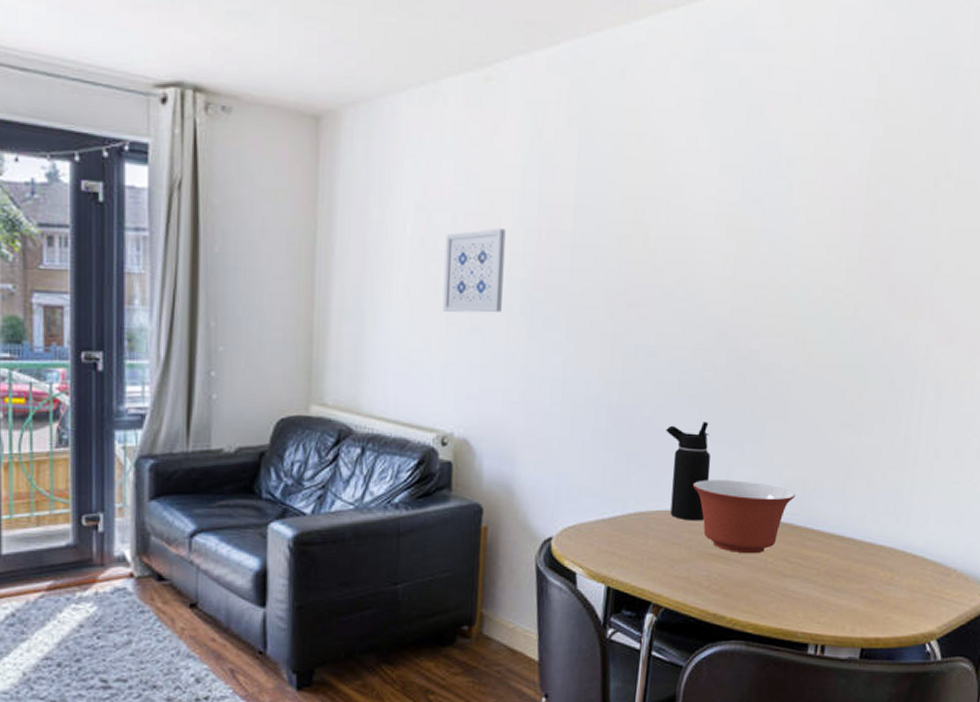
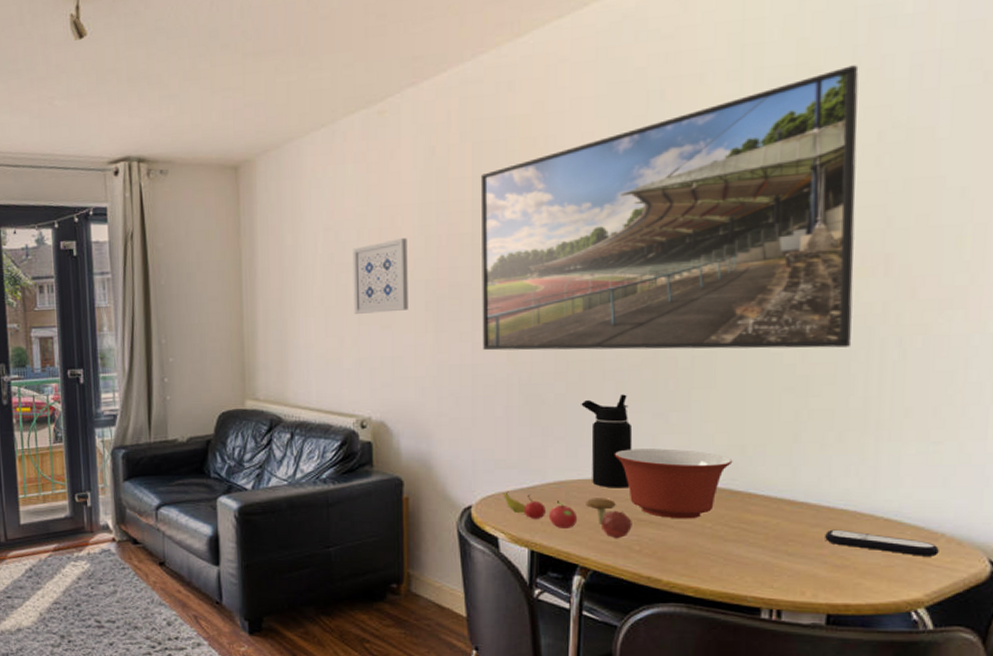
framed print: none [575,109,925,387] -> present [480,65,859,351]
fruit: none [584,524,704,574] -> present [503,493,632,539]
remote control: none [865,565,951,591] -> present [825,529,939,557]

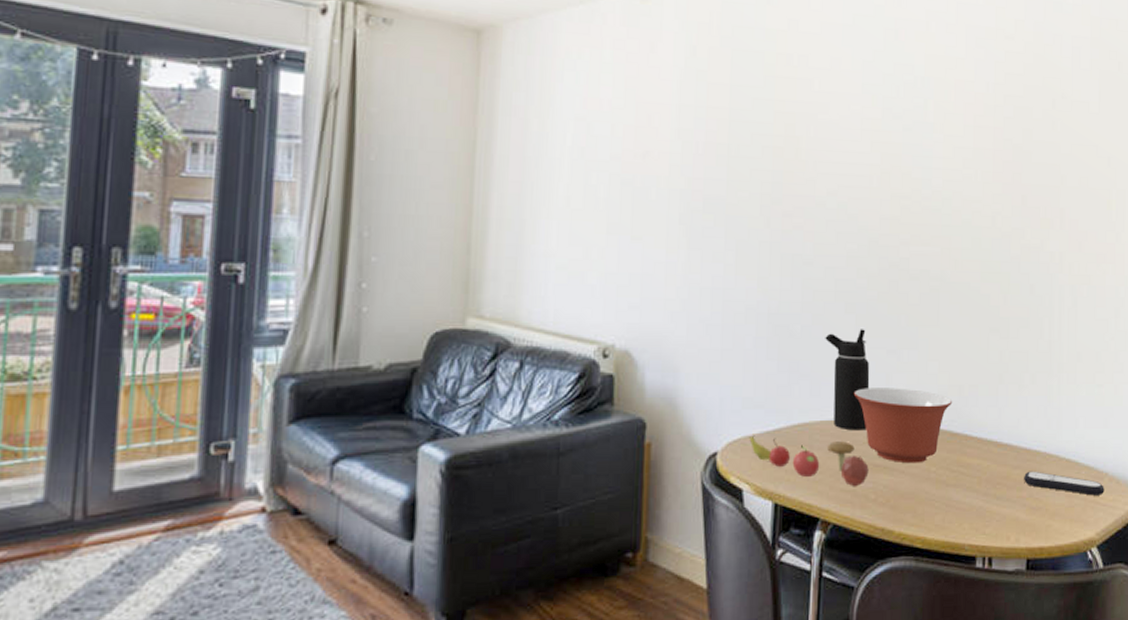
wall art: present [352,238,408,314] -> none [602,140,664,222]
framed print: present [480,65,859,351] -> none [734,38,1039,292]

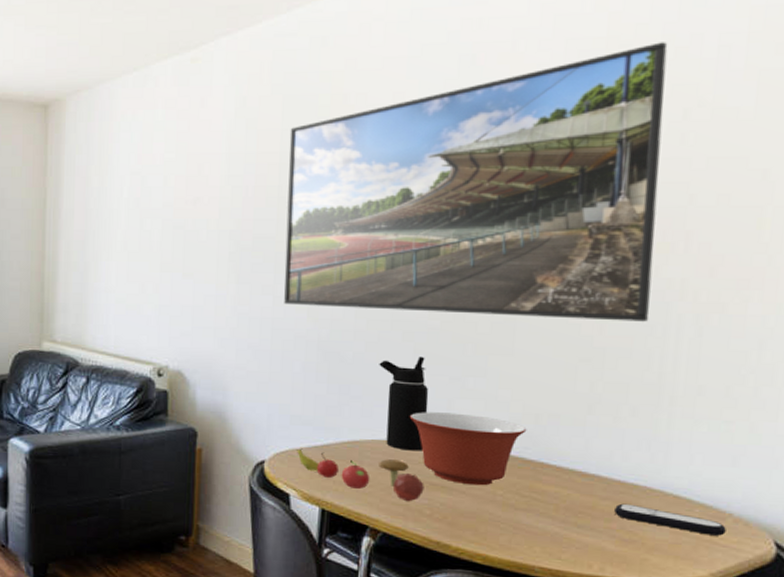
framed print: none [734,38,1039,292] -> present [284,42,668,322]

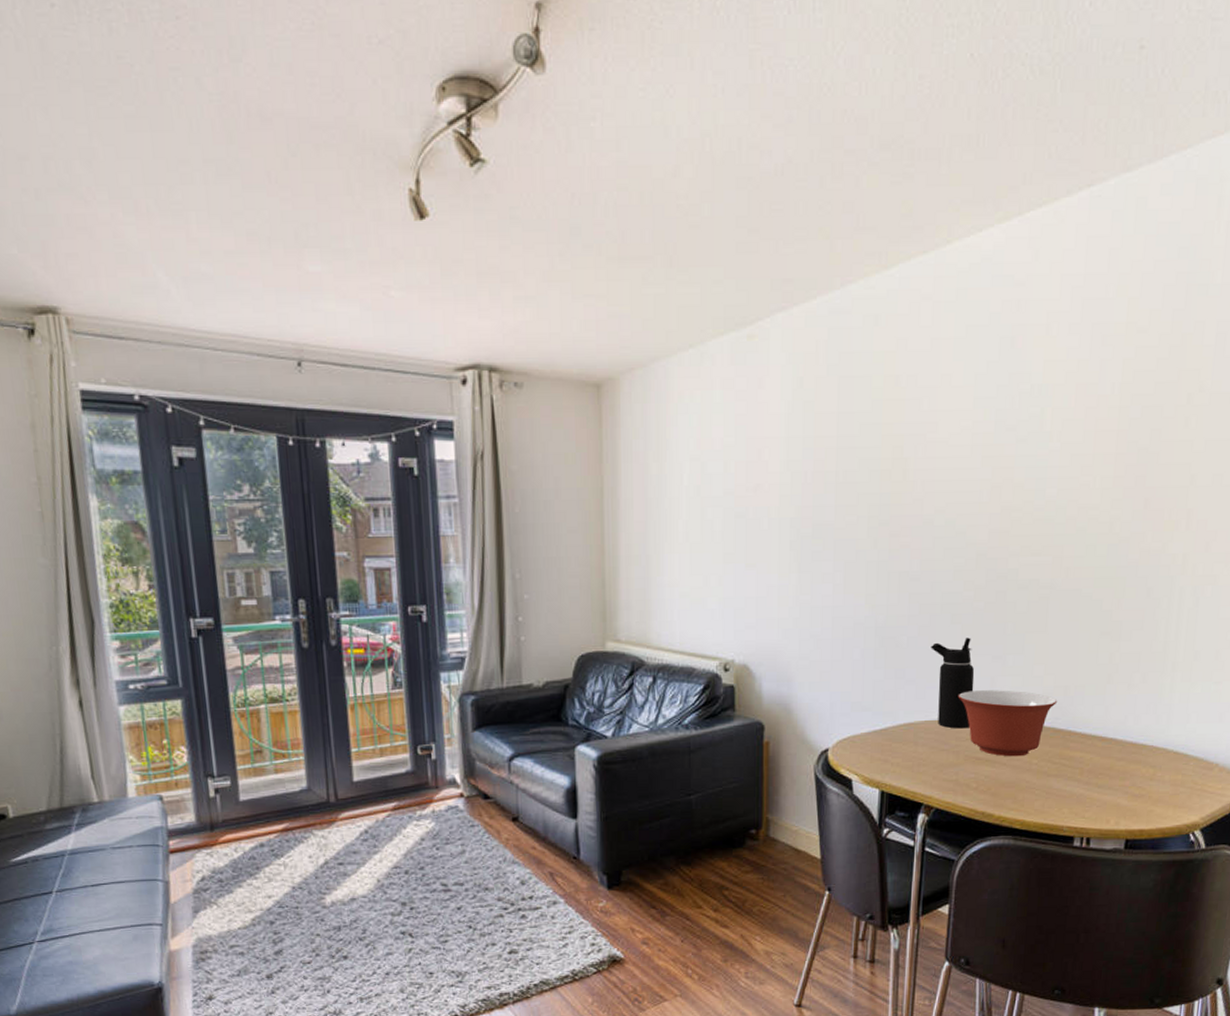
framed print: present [284,42,668,322] -> none [843,328,1176,596]
fruit: present [297,449,424,502] -> none [858,735,971,777]
remote control: present [614,503,726,536] -> none [1127,762,1213,785]

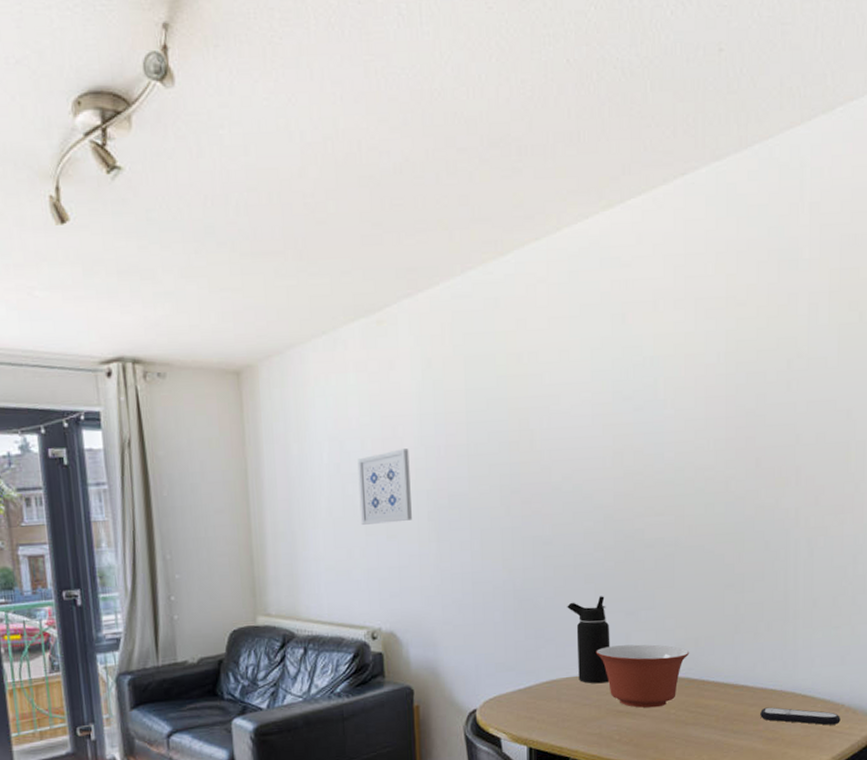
wall art: none [719,473,774,551] -> present [357,449,412,525]
remote control: none [1127,762,1213,785] -> present [760,707,841,725]

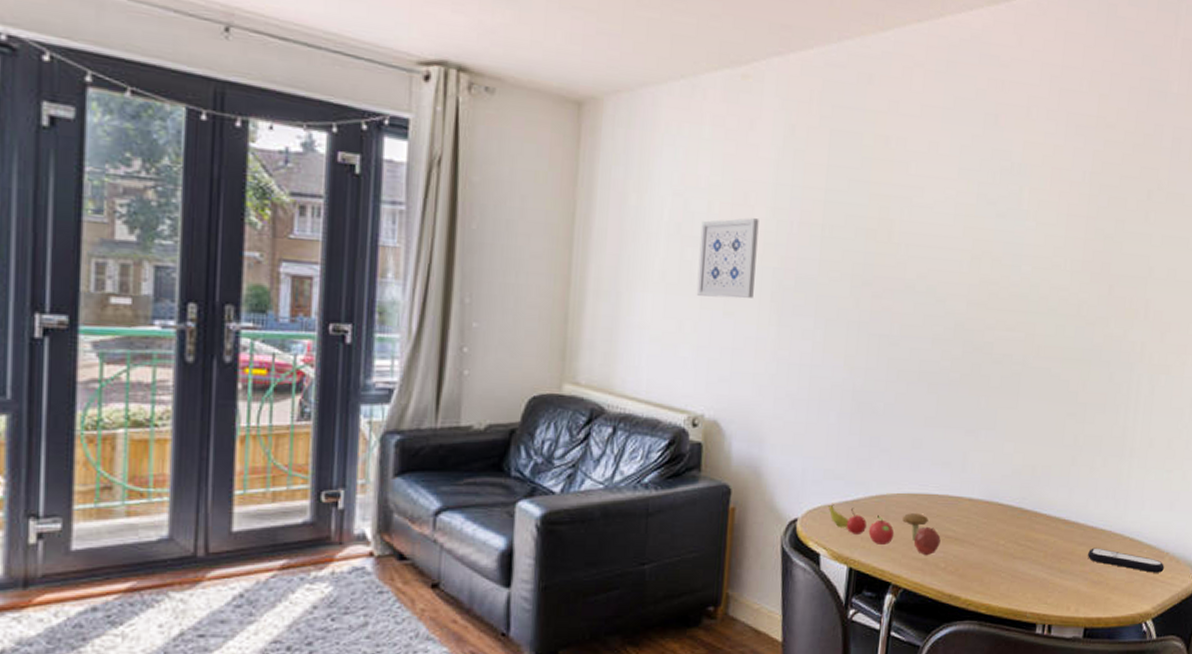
fruit: none [504,693,613,731] -> present [829,506,941,556]
water bottle: present [567,596,610,684] -> none [906,409,948,504]
mixing bowl: present [595,644,690,708] -> none [930,464,1026,537]

